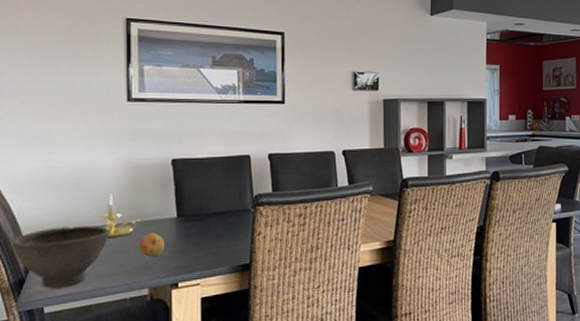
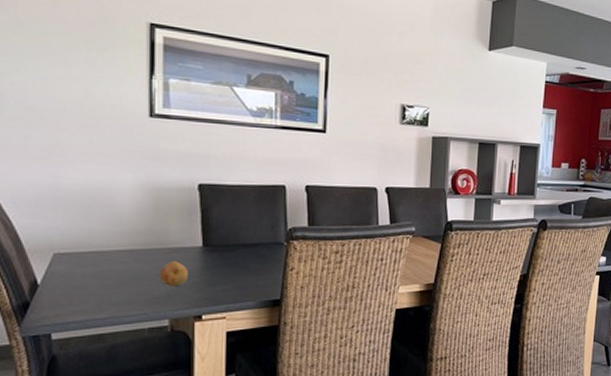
bowl: present [12,225,110,288] -> none [15,249,127,313]
candle holder: present [101,193,140,237] -> none [117,216,161,264]

